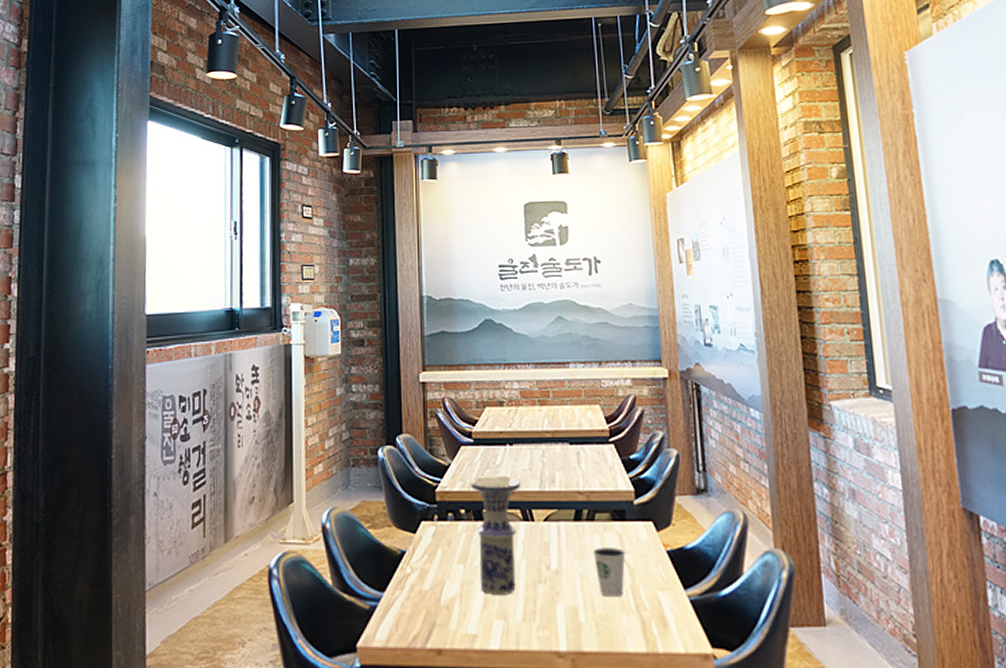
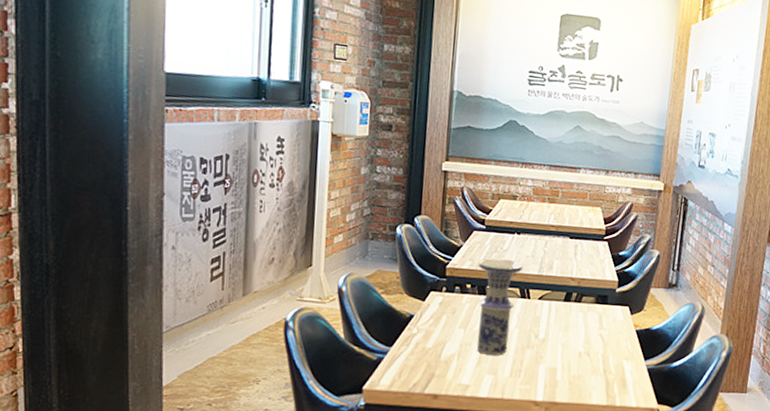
dixie cup: present [592,548,626,597] -> none [575,324,603,363]

